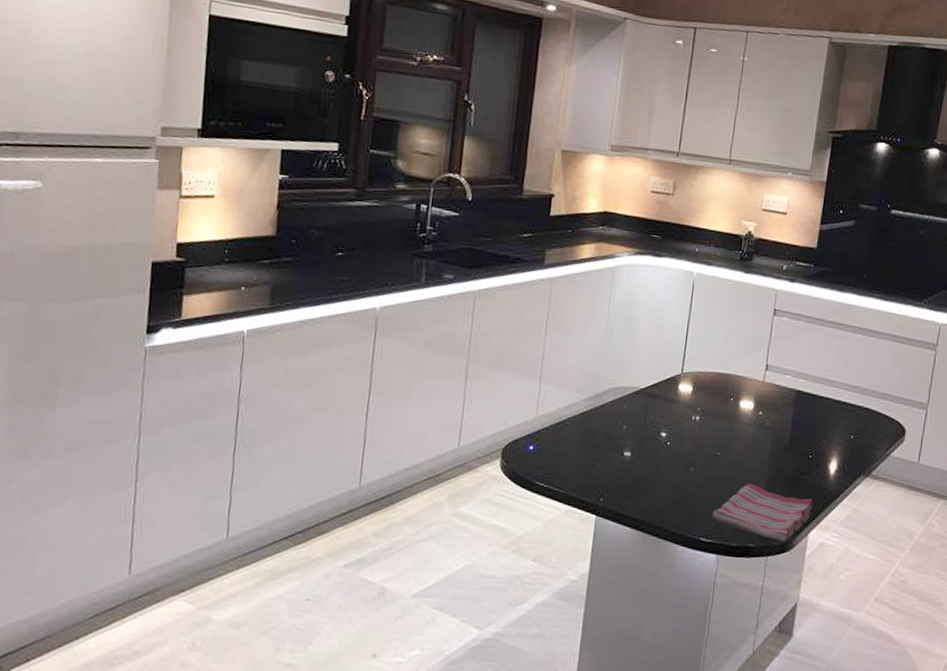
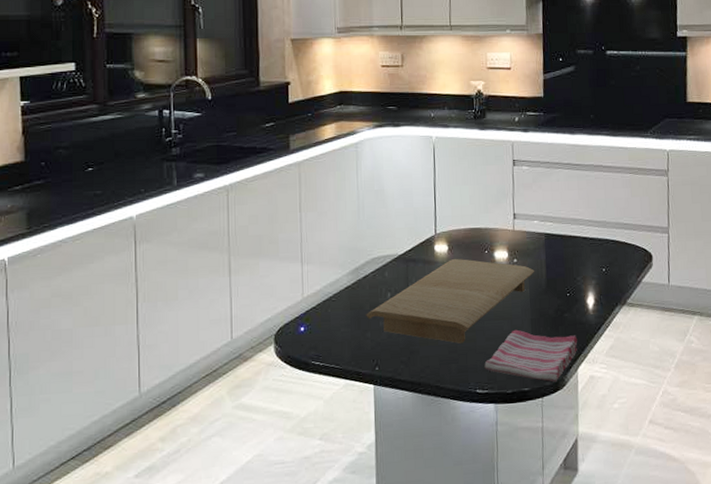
cutting board: none [597,401,780,488] -> present [365,258,535,344]

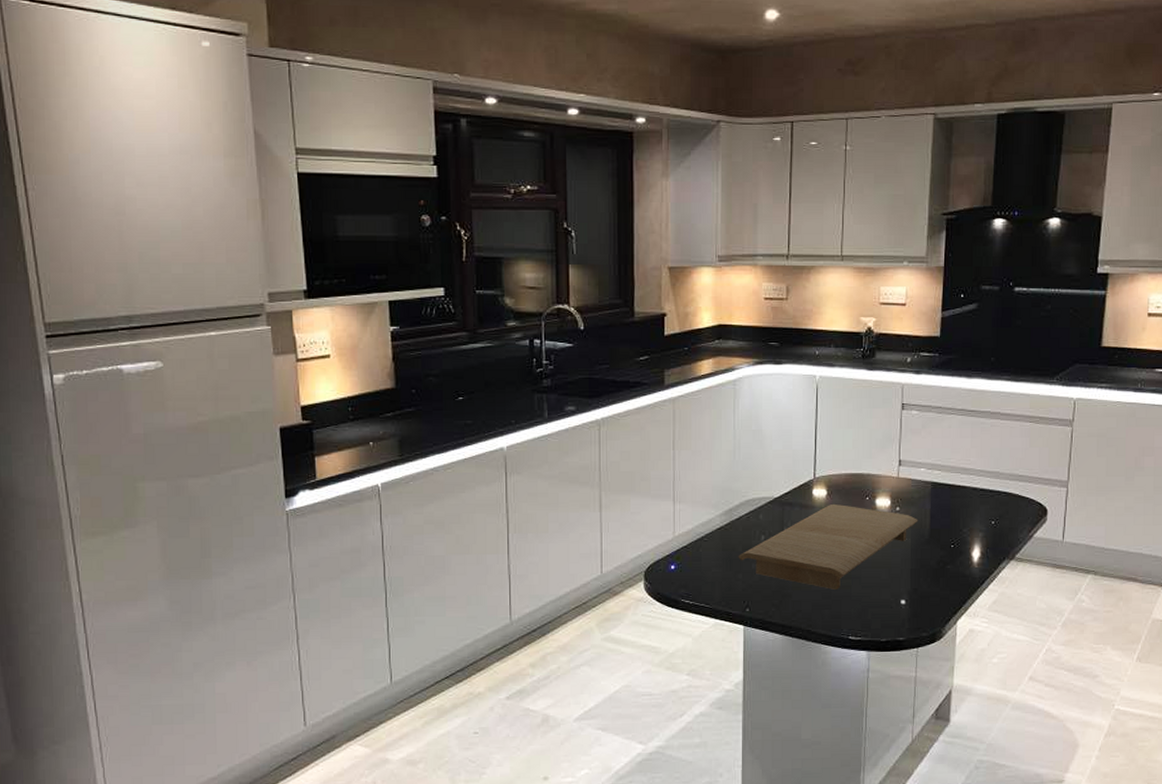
dish towel: present [484,329,578,382] -> none [859,579,959,634]

